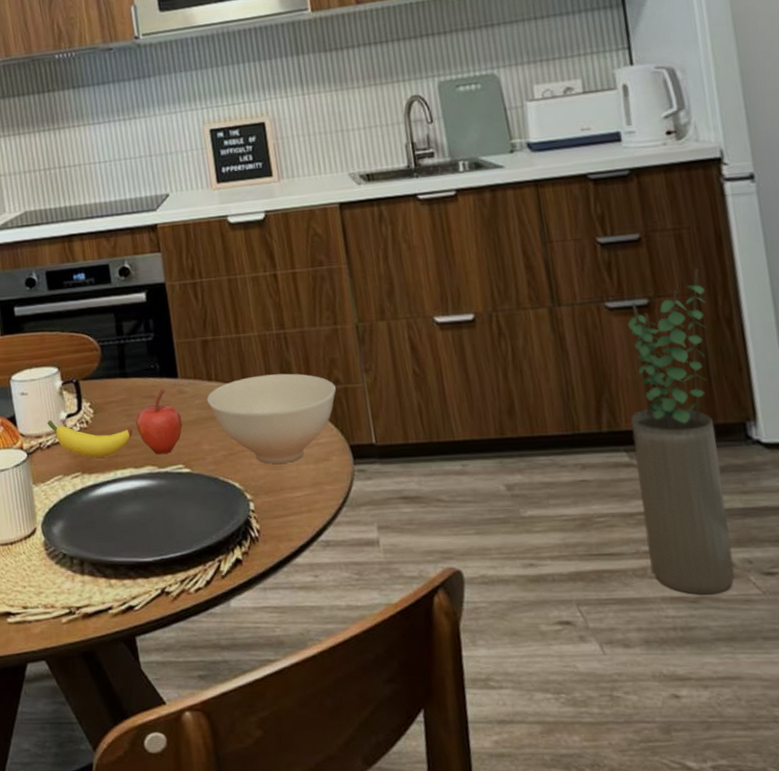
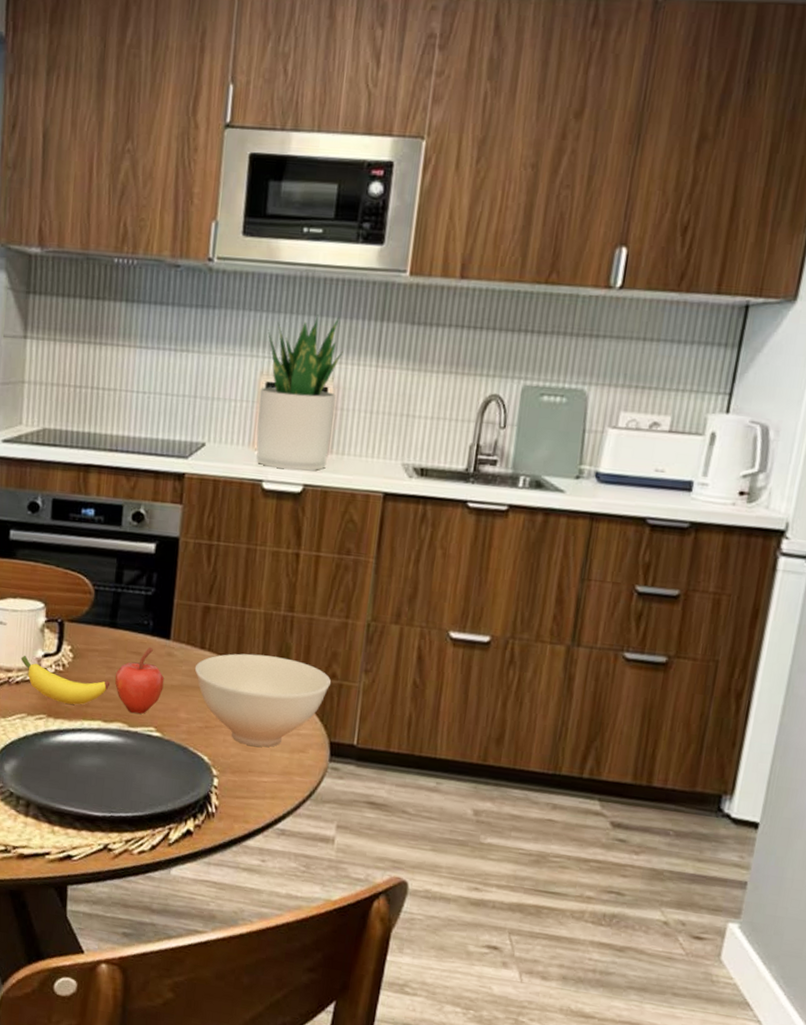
planter: none [200,61,281,203] -> present [256,315,344,471]
vase: present [627,268,735,595] -> none [588,637,726,947]

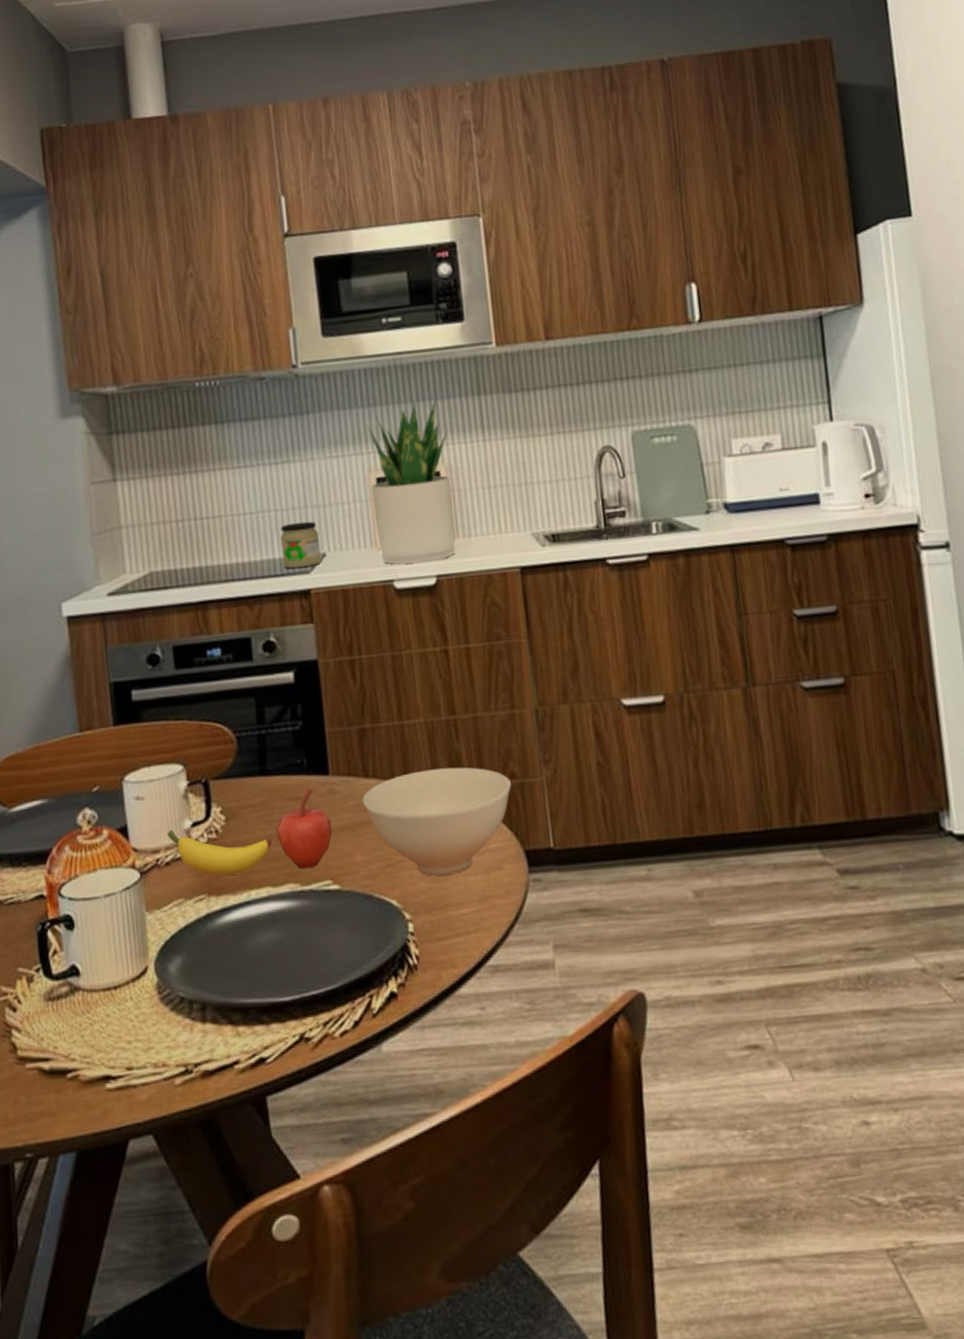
jar: none [165,409,203,453] -> present [280,521,322,569]

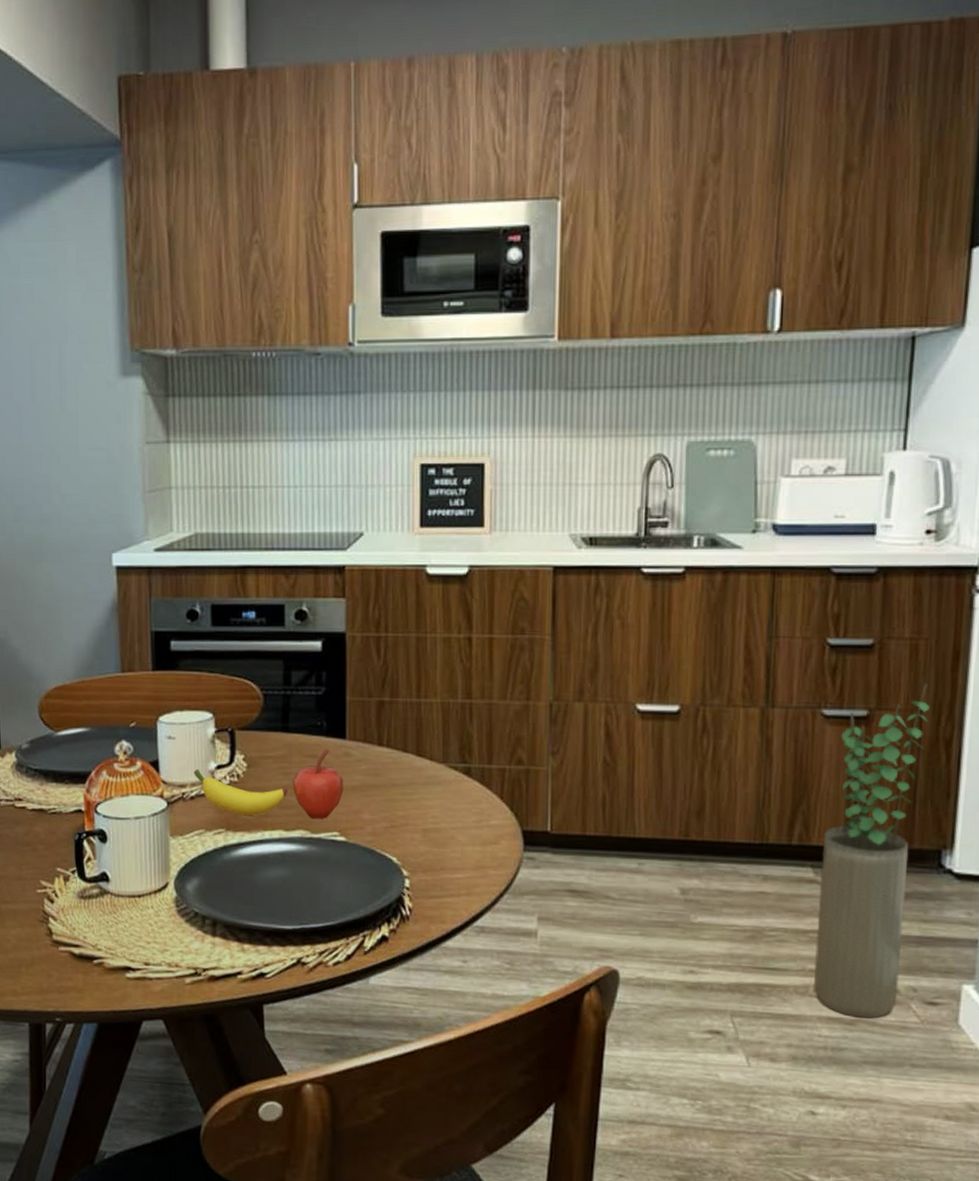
jar: present [280,521,322,569] -> none [321,500,359,545]
bowl: present [362,767,512,876] -> none [374,746,518,842]
planter: present [367,400,455,565] -> none [414,390,497,552]
vase: none [823,644,926,1007] -> present [813,684,929,1019]

